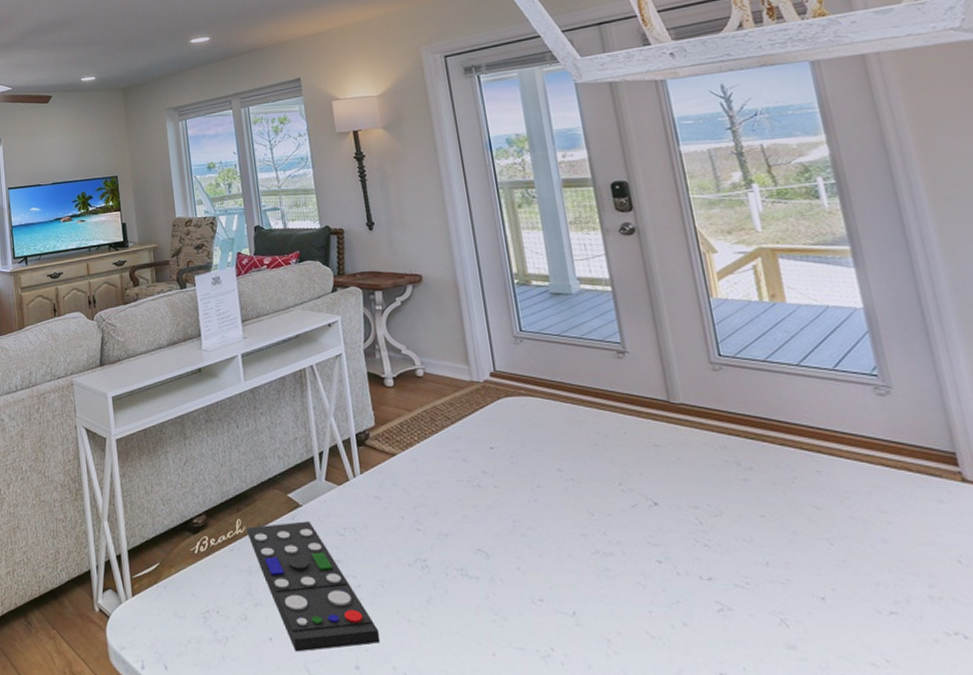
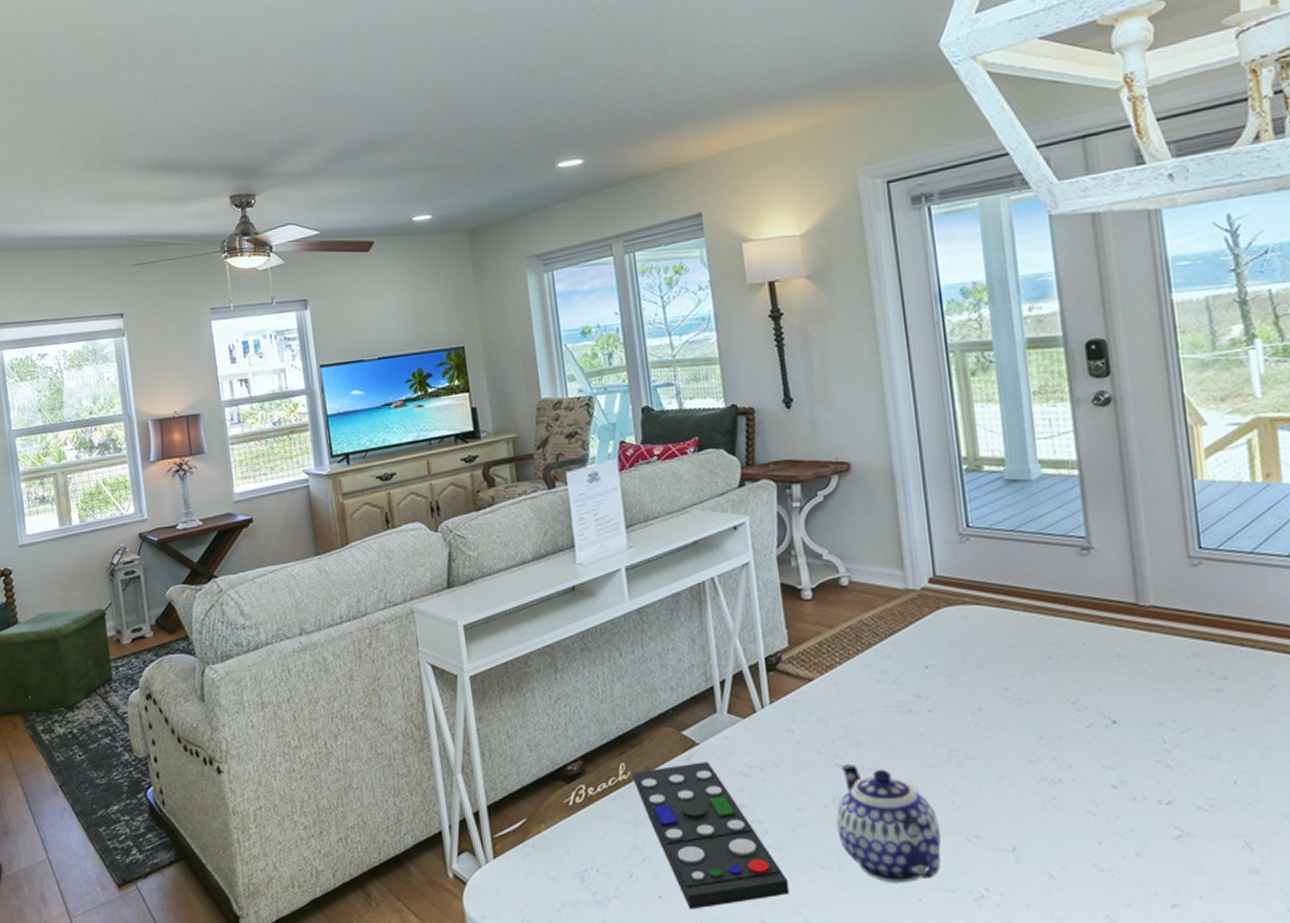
teapot: none [418,529,511,639] -> present [836,763,942,884]

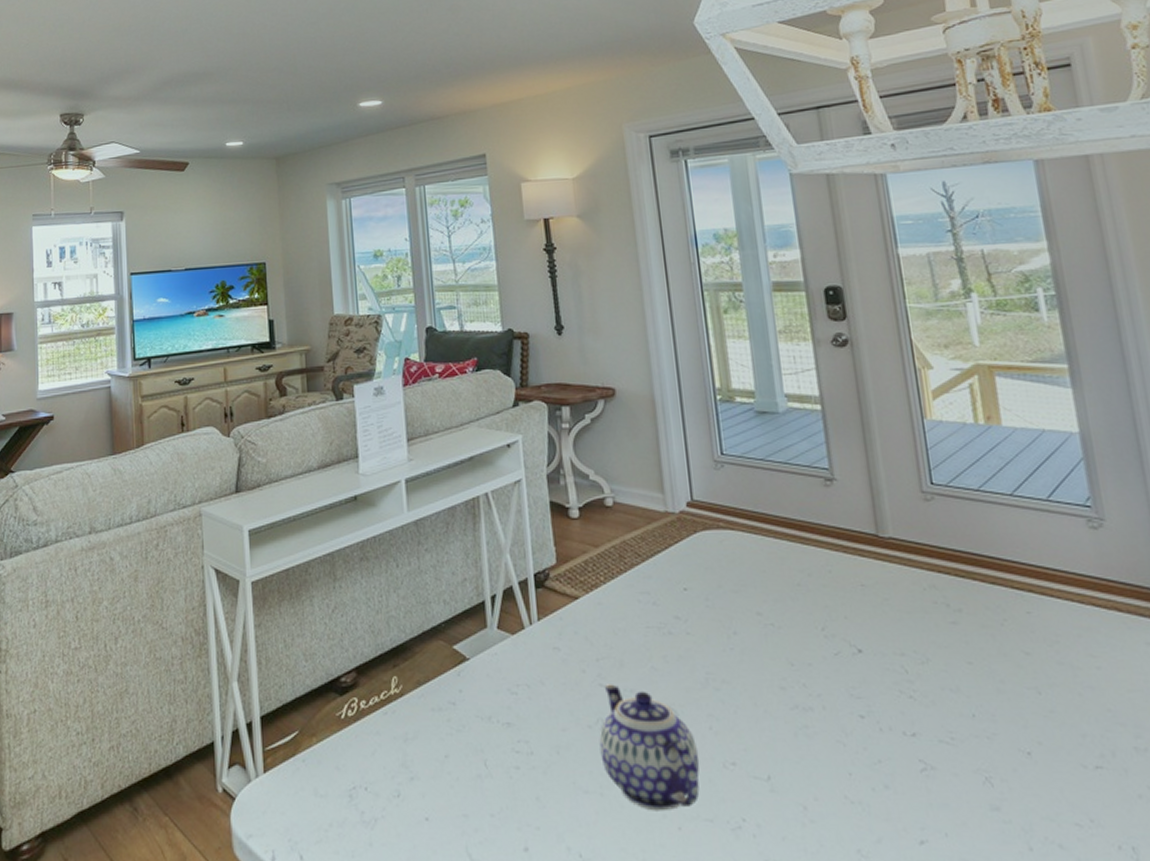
remote control: present [632,762,790,910] -> none [404,678,554,834]

